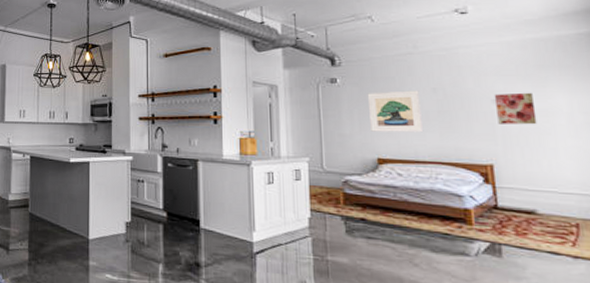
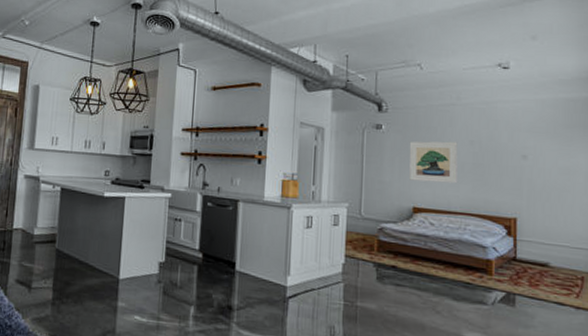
wall art: present [494,92,537,125] -> none [524,149,559,182]

